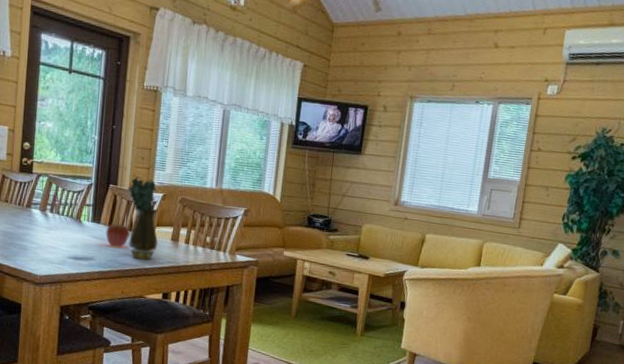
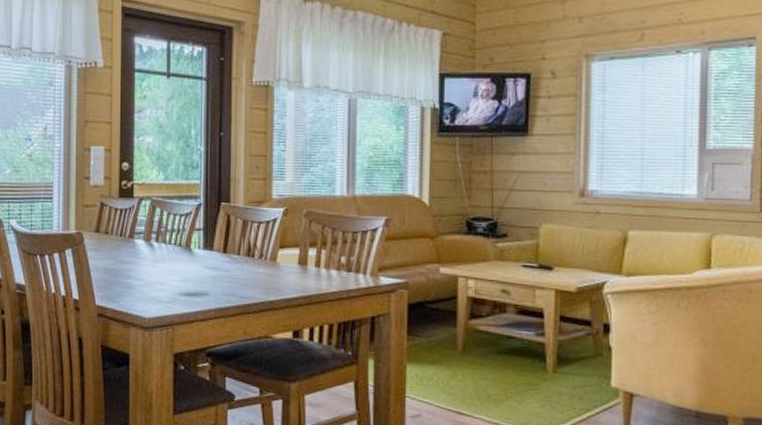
fruit: present [105,222,130,248] -> none [220,247,248,279]
vase: present [127,174,158,261] -> none [242,187,283,291]

